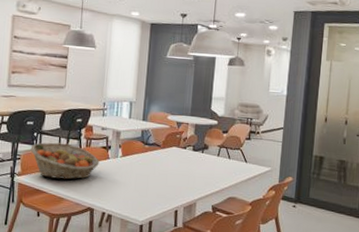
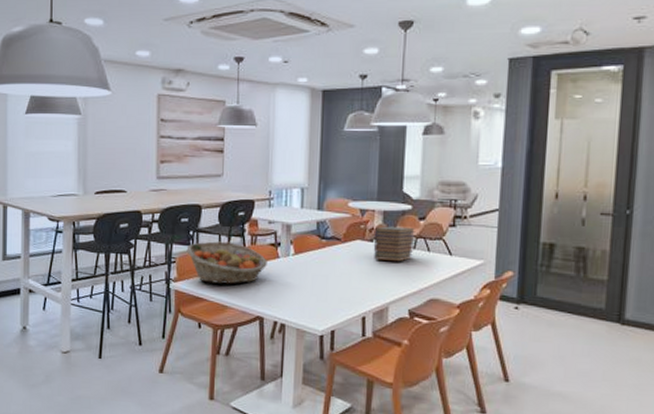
book stack: none [186,137,220,167] -> present [373,226,415,262]

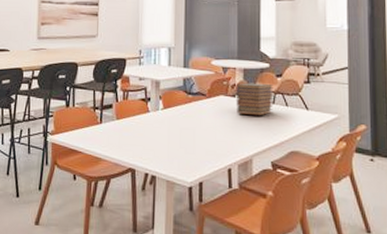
fruit basket: present [186,241,267,284] -> none [63,96,138,137]

